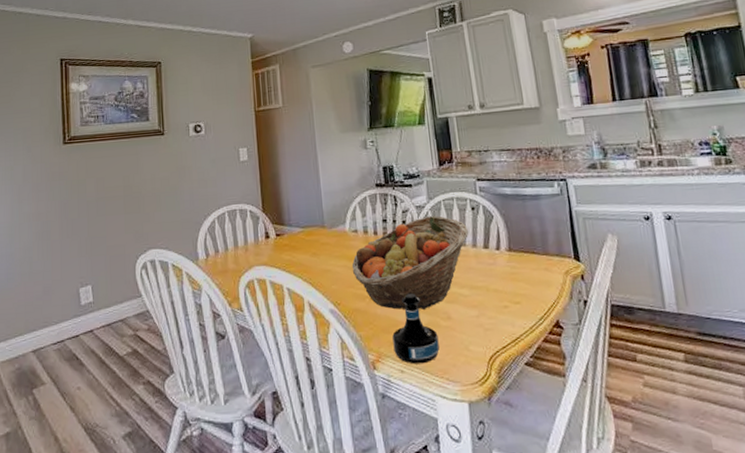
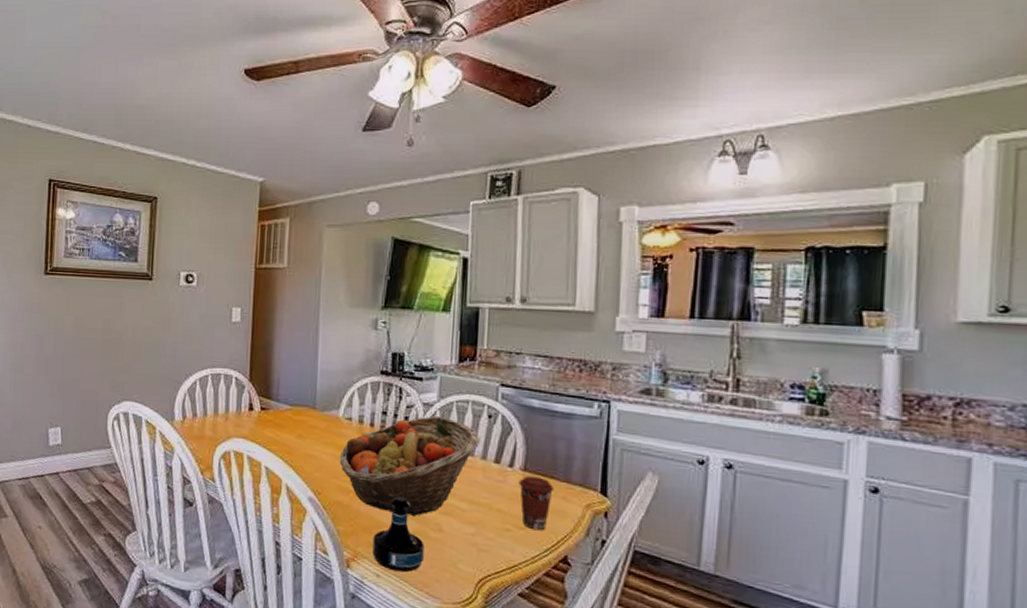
coffee cup: none [507,254,537,303] -> present [518,476,555,531]

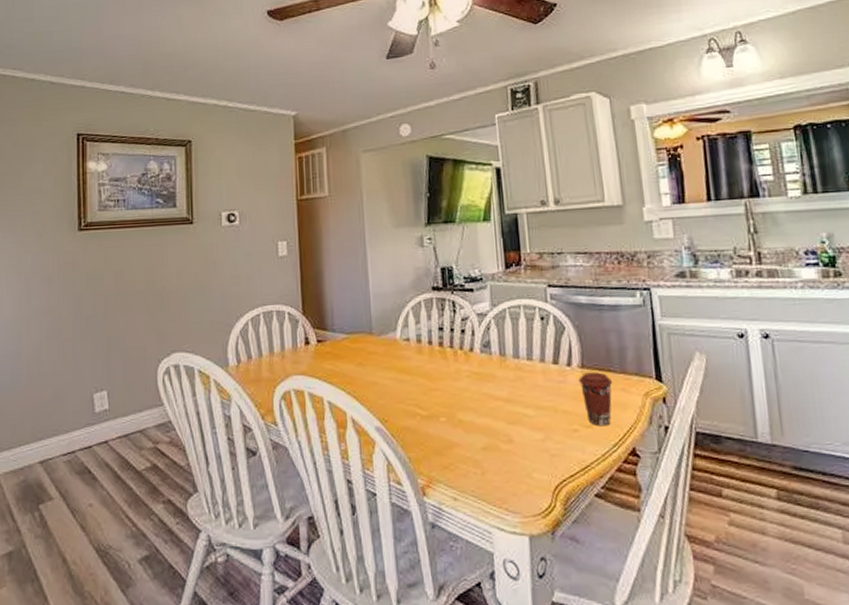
fruit basket: present [339,416,481,516] -> none [402,325,537,430]
tequila bottle: present [372,495,424,573] -> none [446,411,498,492]

